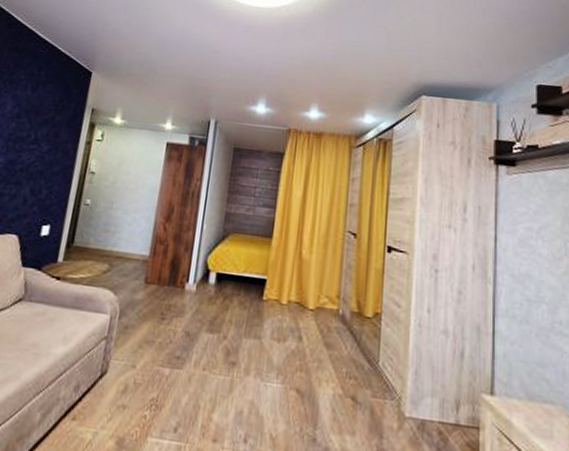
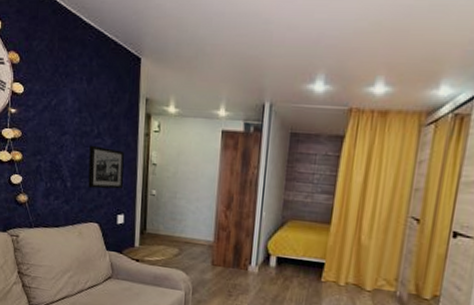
picture frame: none [13,150,61,198] -> present [88,145,124,190]

